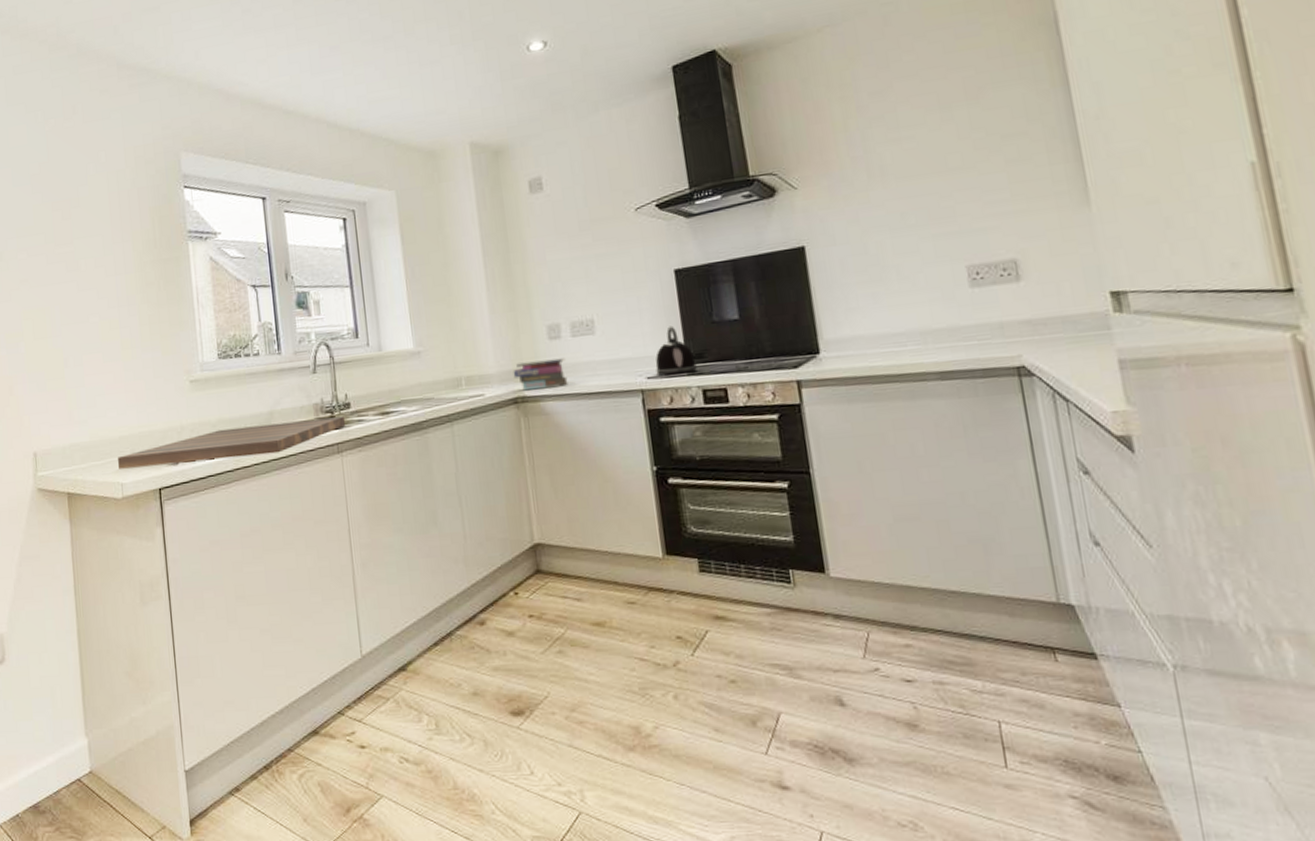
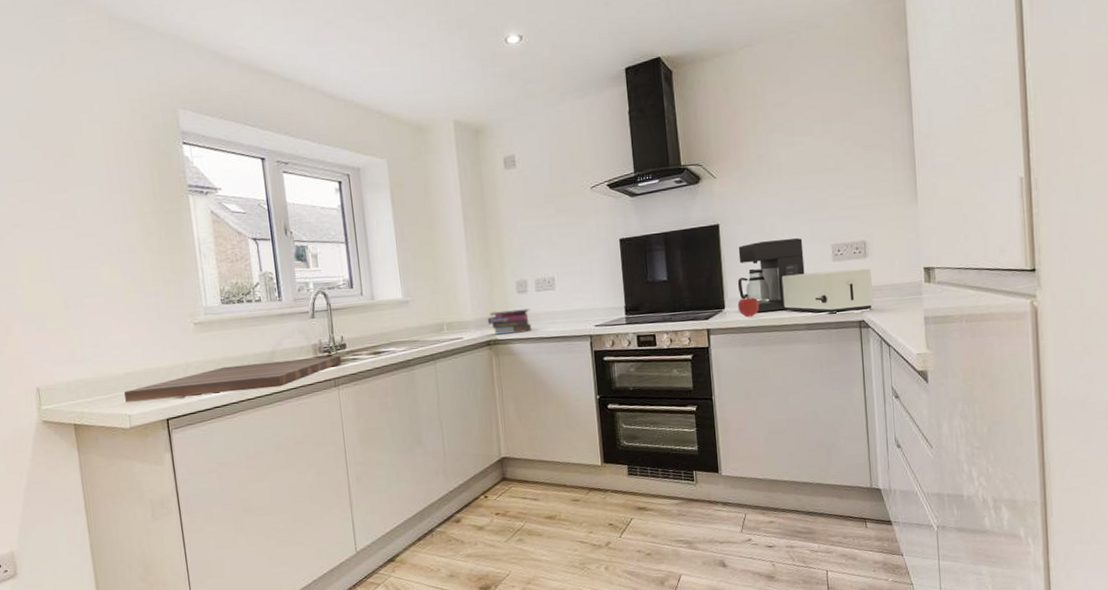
kettle: present [655,326,697,376] -> none [602,284,634,324]
coffee maker: none [833,259,931,359] -> present [737,238,805,313]
fruit: none [837,336,869,365] -> present [737,296,760,318]
toaster: none [896,295,1037,358] -> present [781,268,874,314]

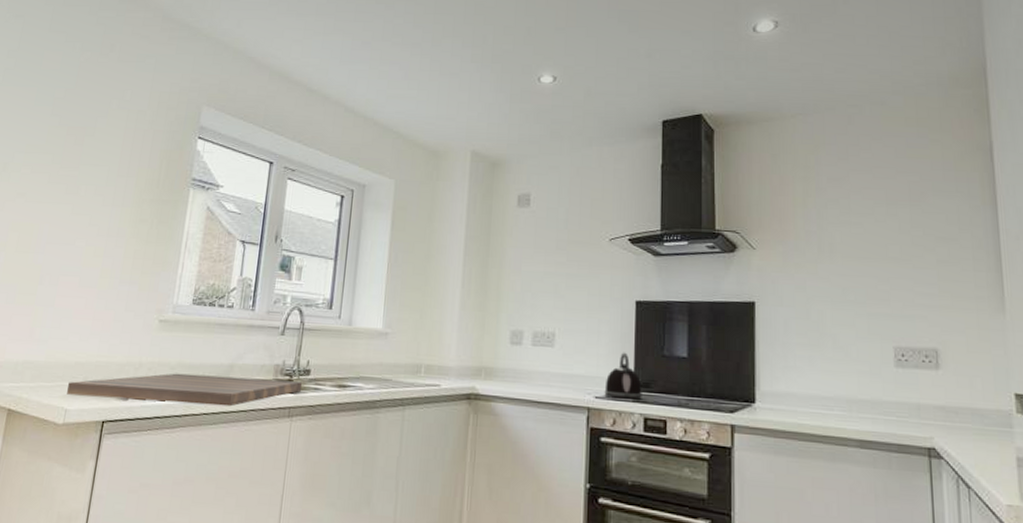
books: present [487,308,532,335] -> none [471,361,522,390]
kettle: none [602,284,634,324] -> present [604,352,642,400]
coffee maker: present [737,238,805,313] -> none [772,329,859,418]
fruit: present [737,296,760,318] -> none [771,392,799,419]
toaster: present [781,268,874,314] -> none [828,374,948,435]

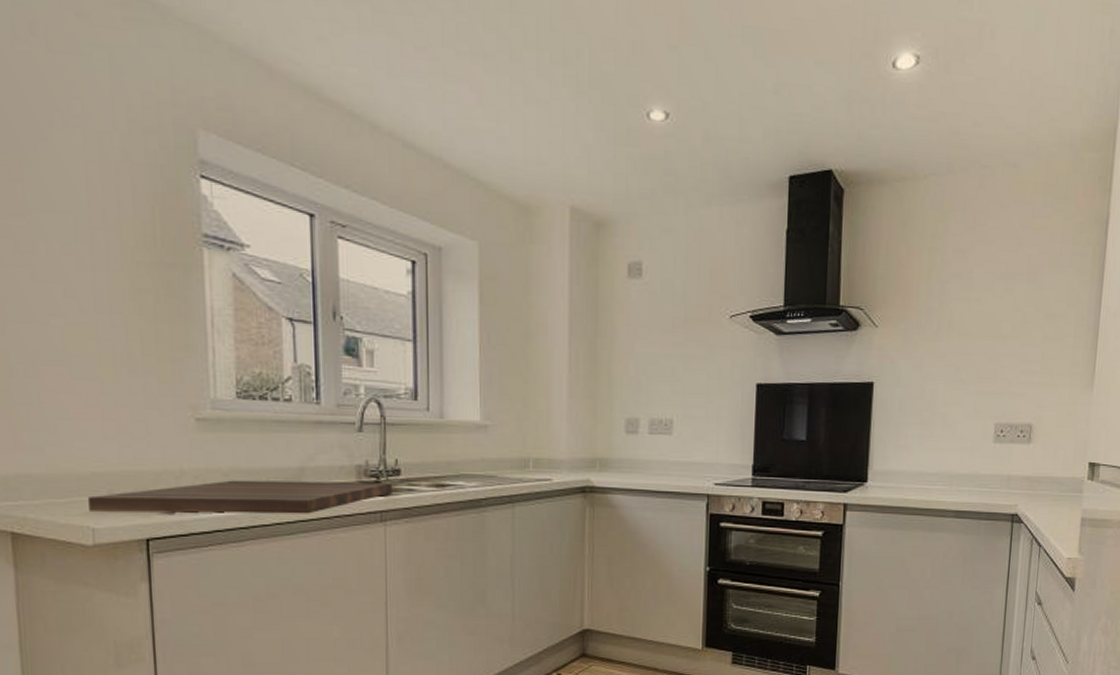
kettle: present [604,352,642,400] -> none [724,437,761,484]

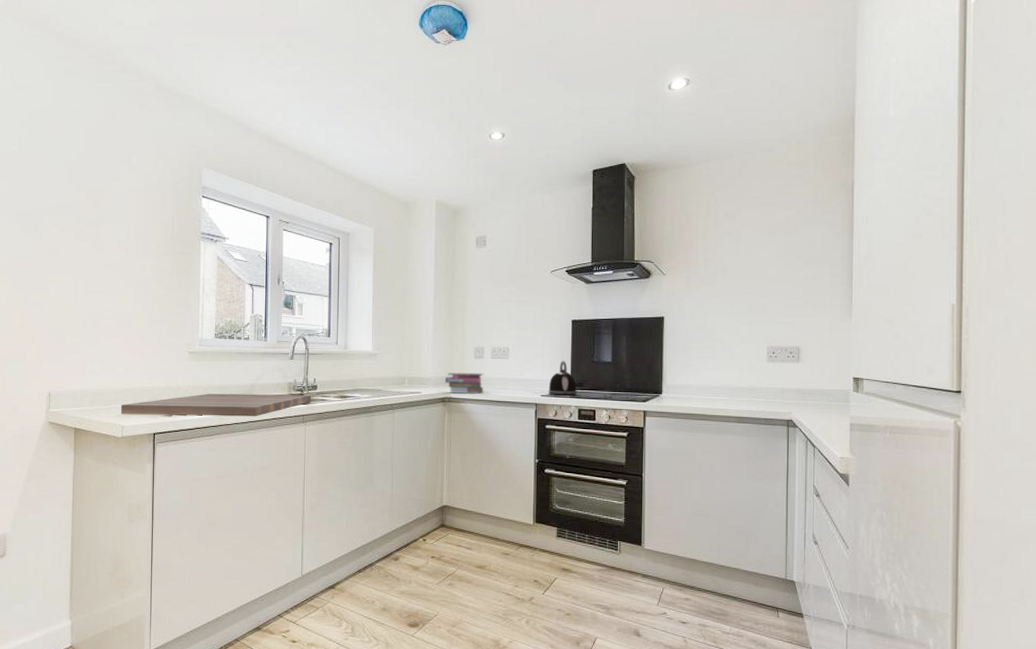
books: none [584,452,639,482] -> present [444,372,484,394]
kettle: none [724,437,761,484] -> present [548,360,577,396]

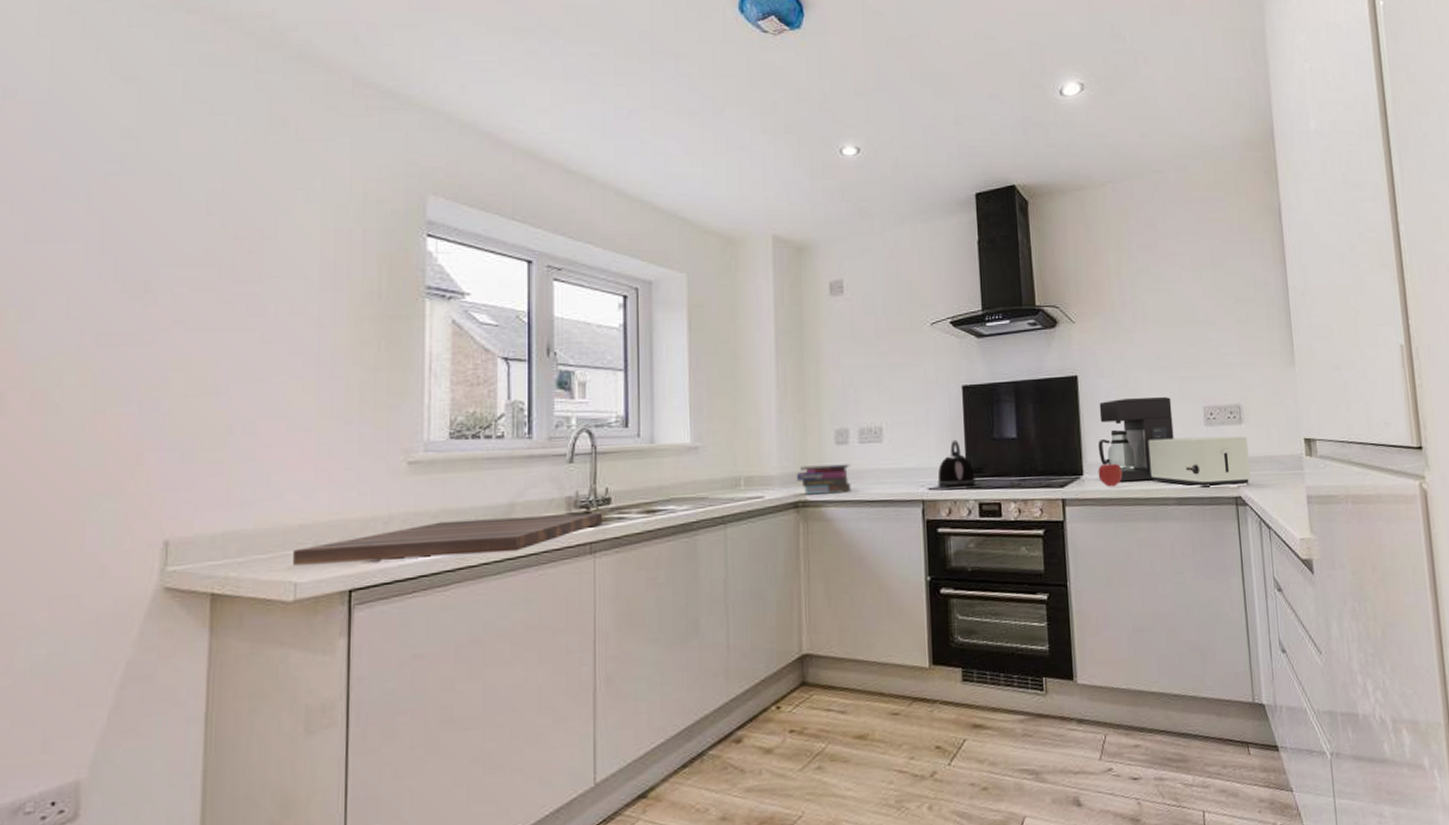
coffee maker: none [674,337,740,402] -> present [1098,397,1174,482]
fruit: none [674,384,695,405] -> present [1098,461,1123,487]
toaster: none [717,370,803,411] -> present [1148,436,1251,487]

